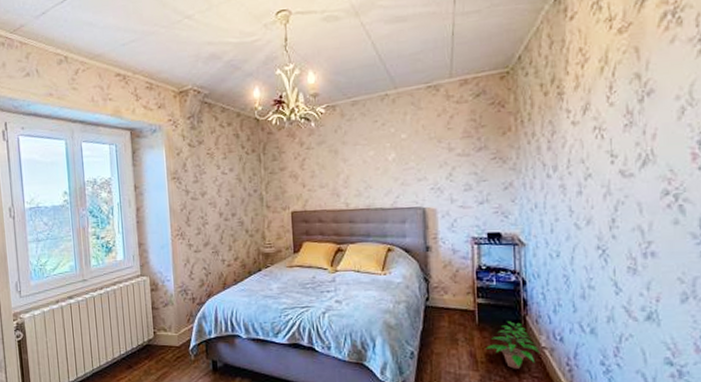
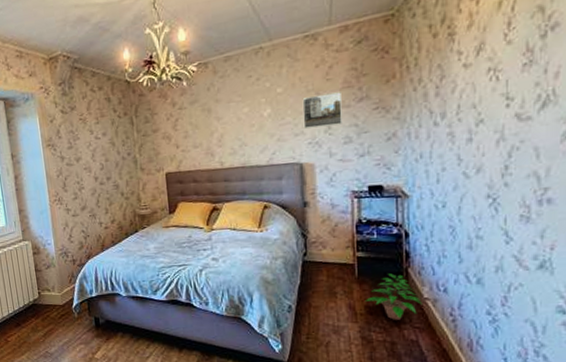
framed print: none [425,141,463,174] -> present [302,92,342,129]

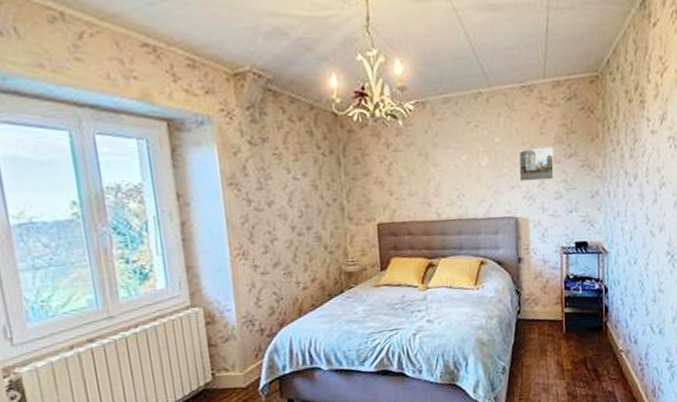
potted plant: present [364,273,422,320] -> none [571,328,618,374]

